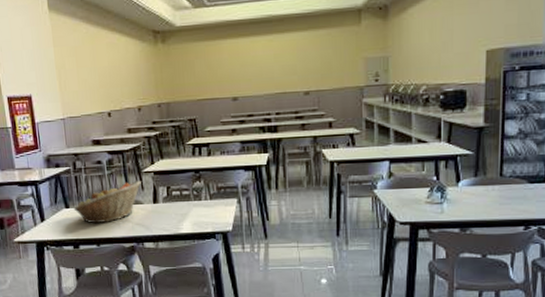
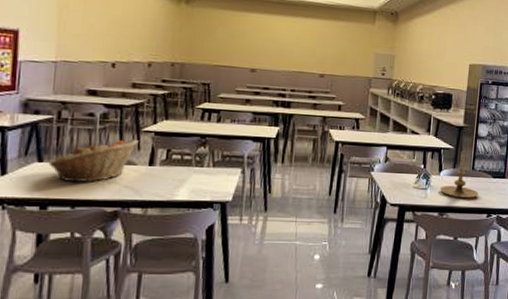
candle holder: none [458,156,511,211] -> present [439,151,479,199]

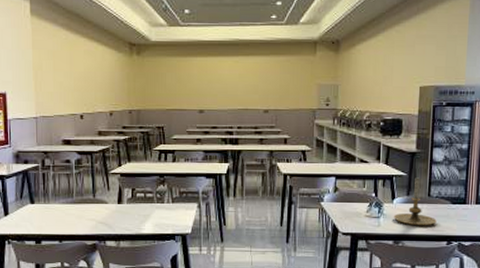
fruit basket: present [48,138,139,183] -> none [39,180,108,221]

